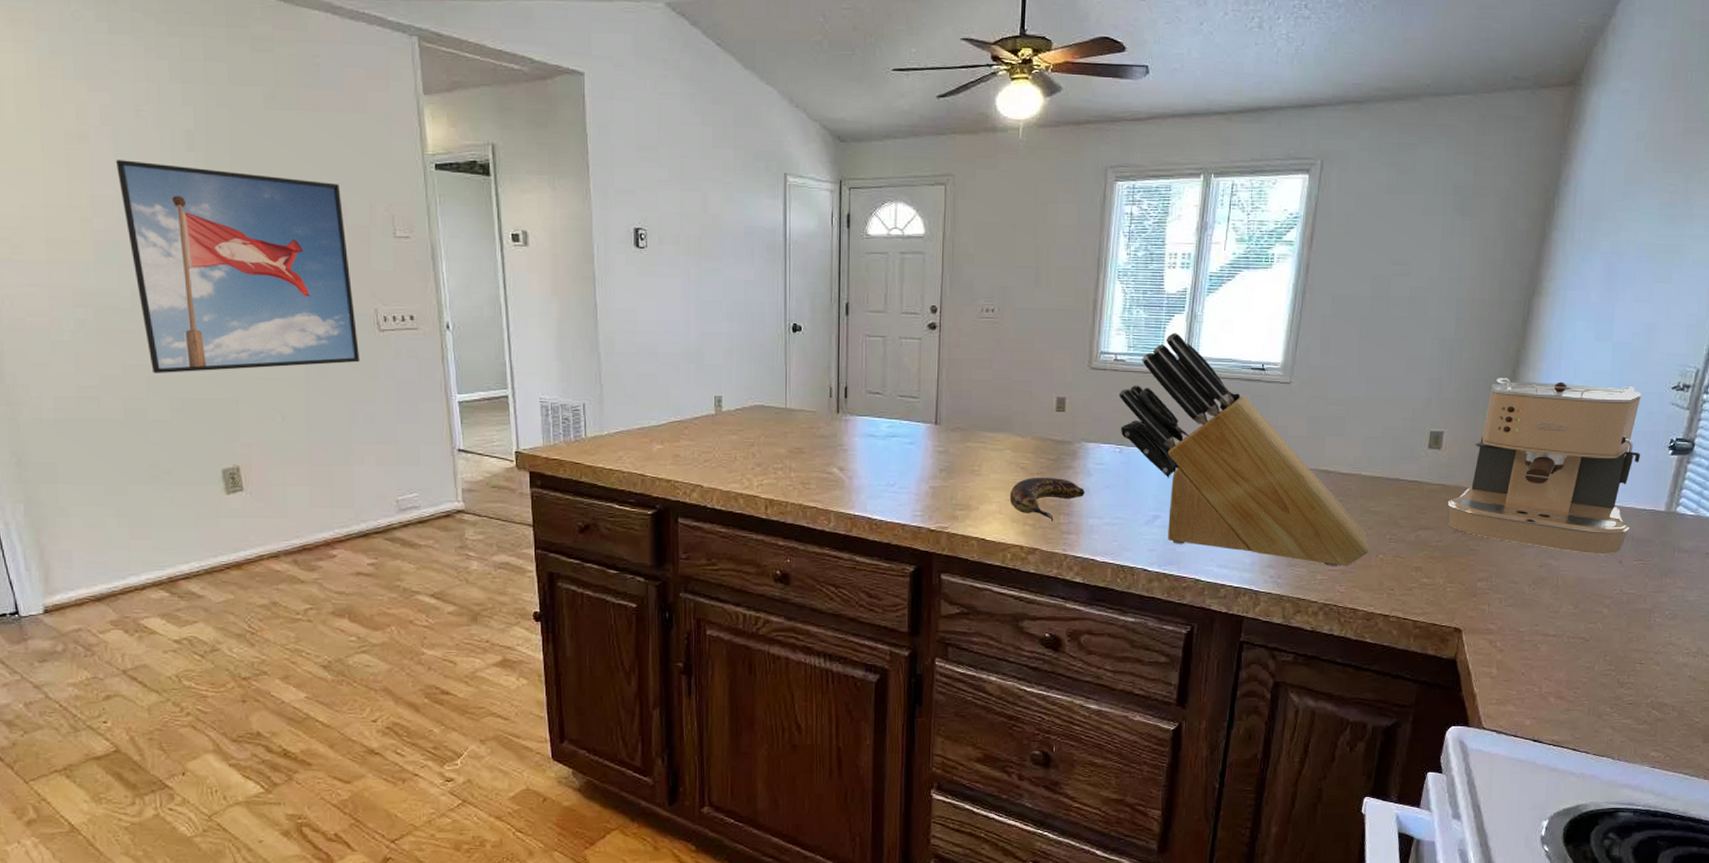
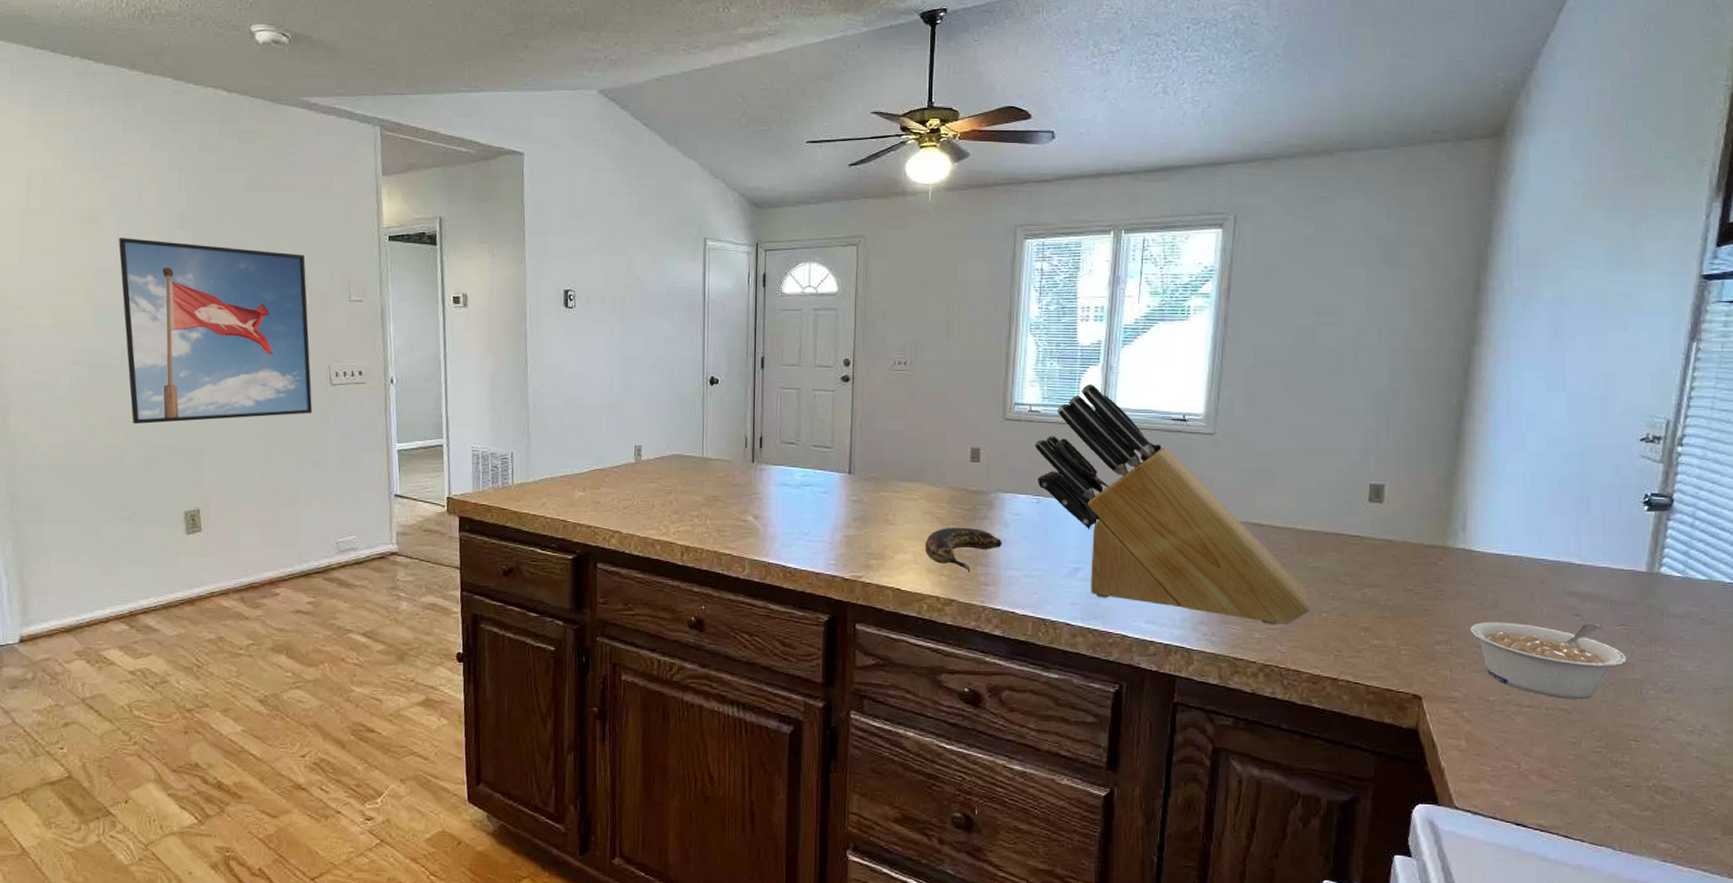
coffee maker: present [1447,378,1642,555] -> none [1394,429,1611,618]
legume: none [1509,559,1641,629] -> present [1471,622,1627,700]

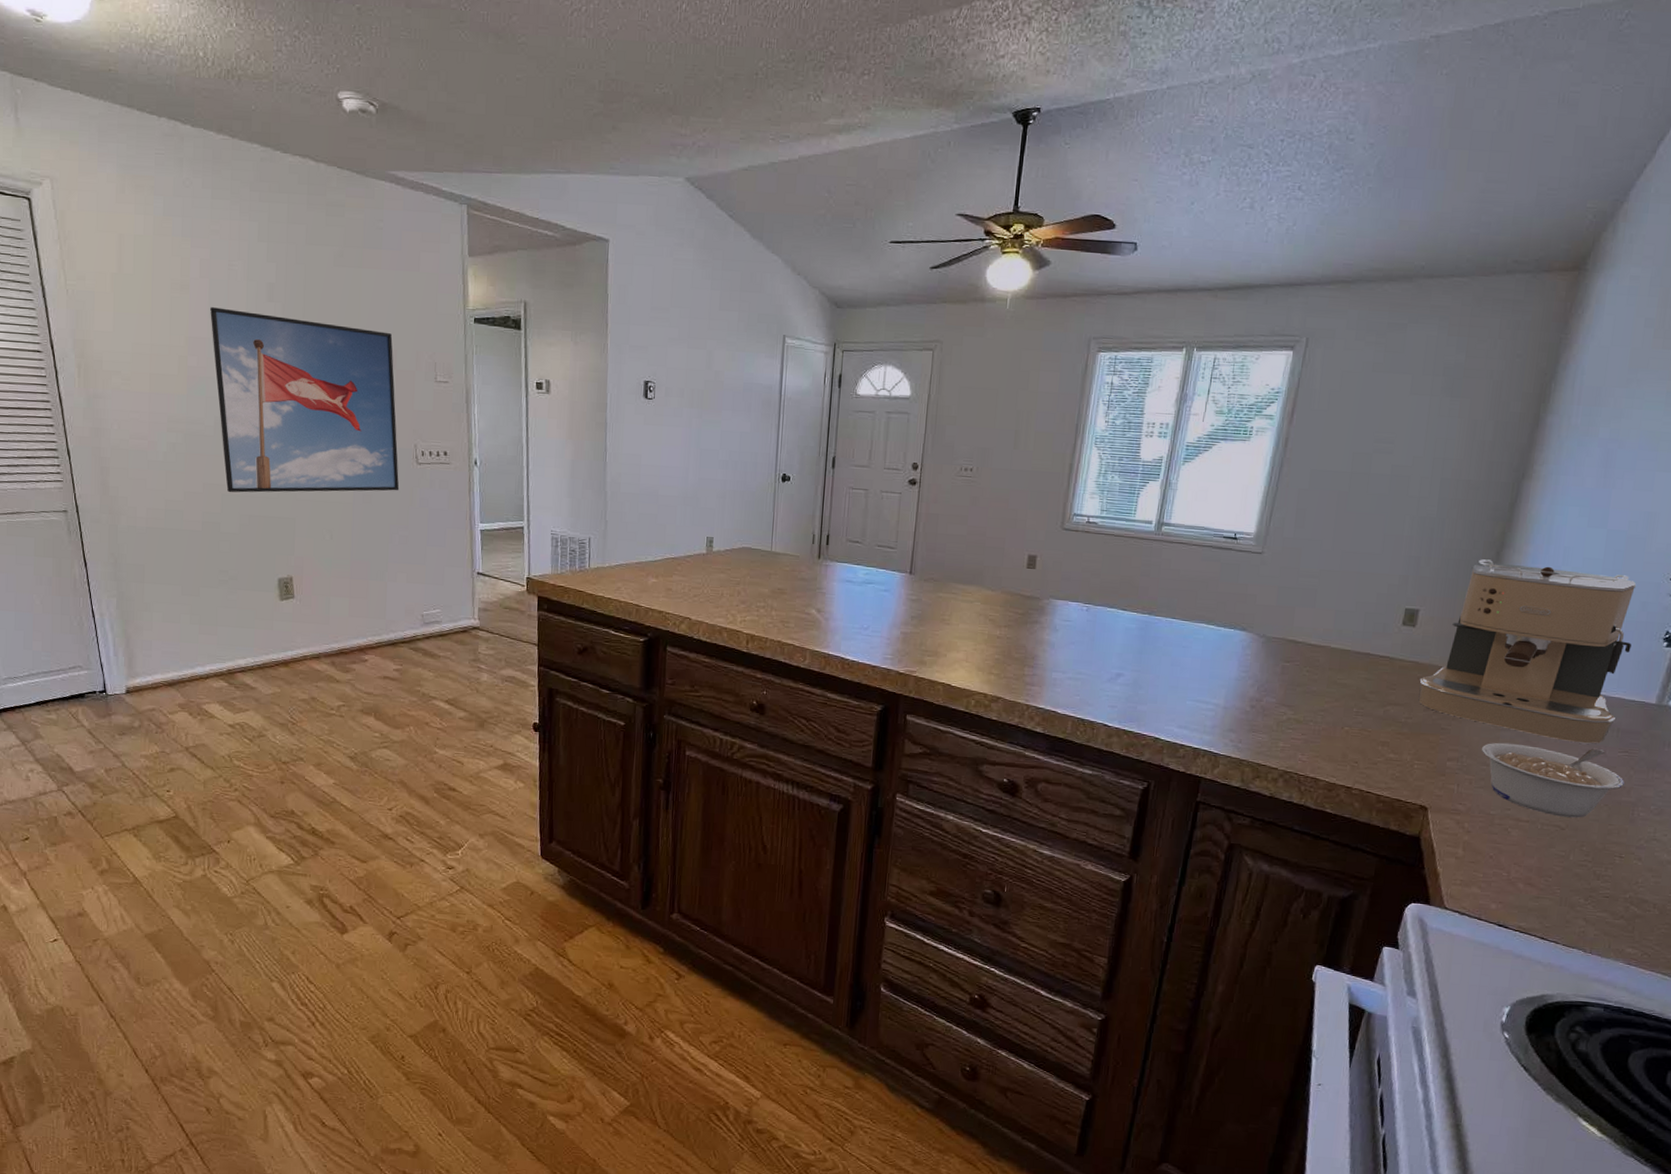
banana: present [925,527,1002,573] -> none [976,629,1050,673]
knife block: present [1034,384,1310,625] -> none [1089,499,1334,736]
coffee maker: none [1394,429,1611,618] -> present [1418,559,1637,744]

